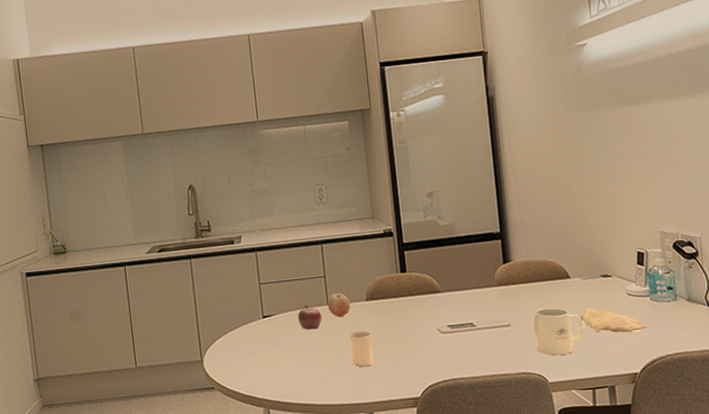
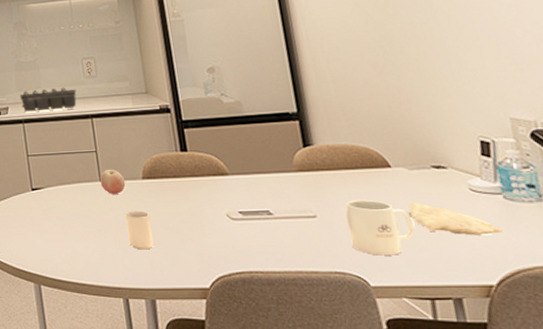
dish rack: none [252,214,308,240] -> present [19,87,77,112]
fruit: present [297,304,322,330] -> none [68,179,95,206]

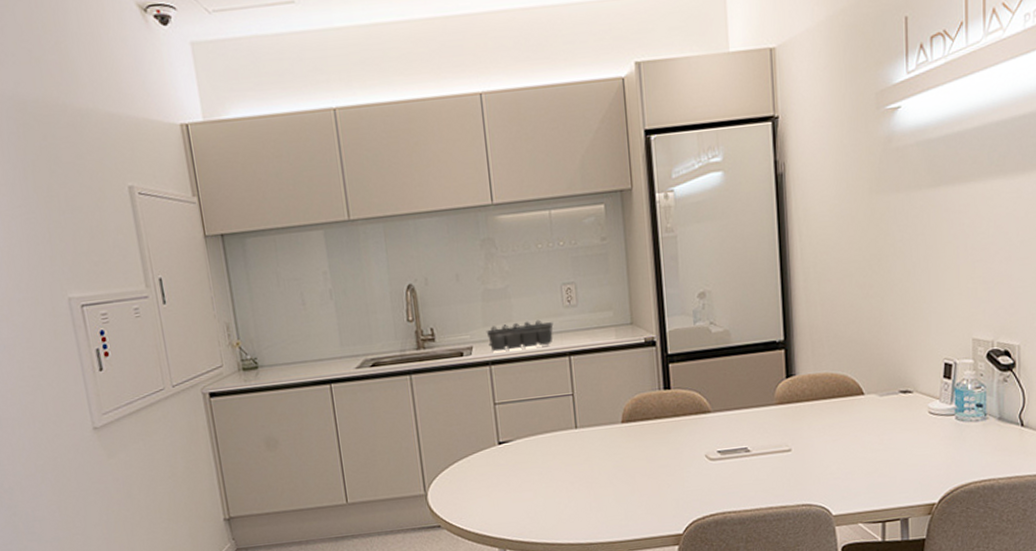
fruit: present [99,169,126,194] -> none [575,414,604,442]
cup: present [125,211,155,250] -> none [601,458,630,501]
mug: present [345,199,415,256] -> none [818,429,878,485]
tissue: present [409,203,503,236] -> none [875,429,950,458]

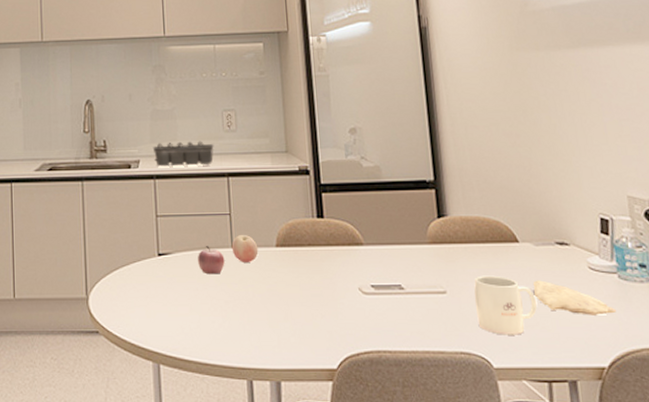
fruit: none [539,428,569,458] -> present [197,245,225,275]
fruit: none [575,414,604,442] -> present [231,235,259,262]
mug: none [818,429,878,485] -> present [474,275,537,335]
tissue: none [875,429,950,458] -> present [533,280,616,315]

